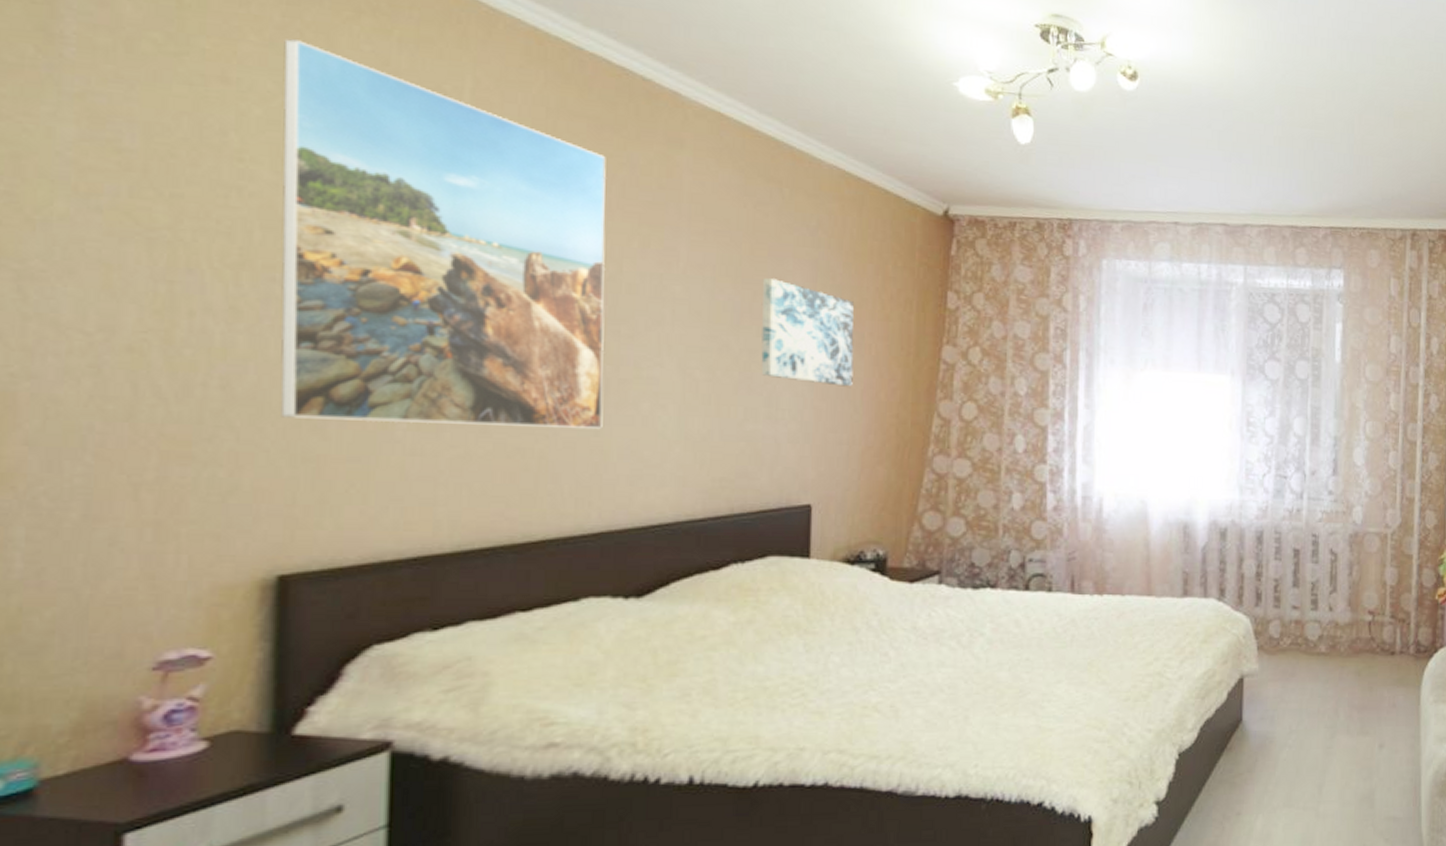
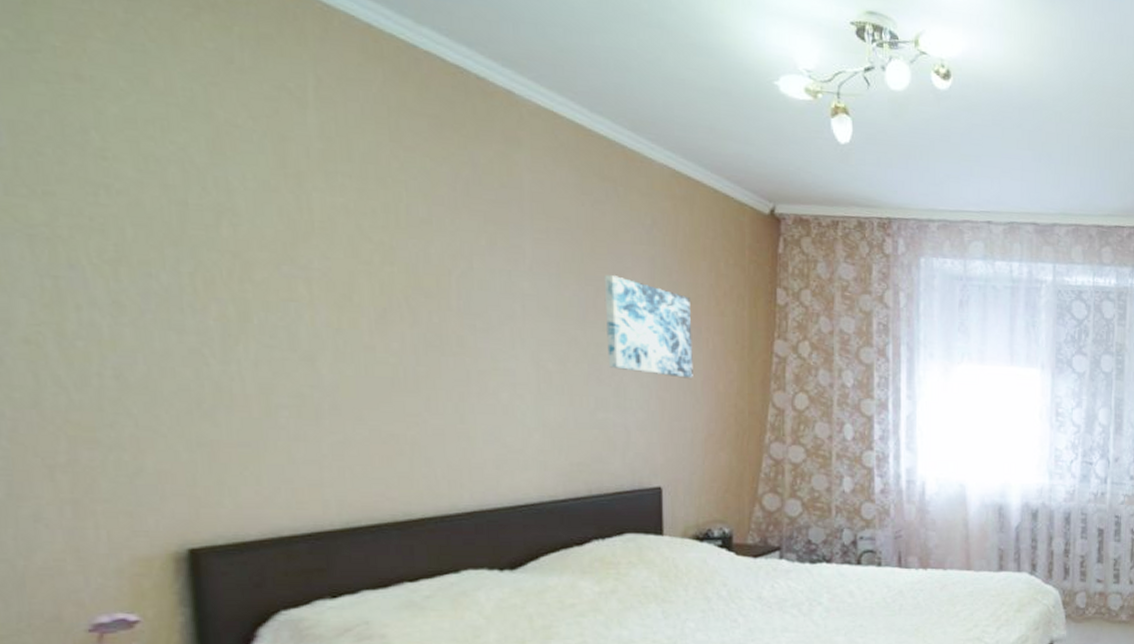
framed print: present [279,39,606,430] -> none [130,36,467,418]

